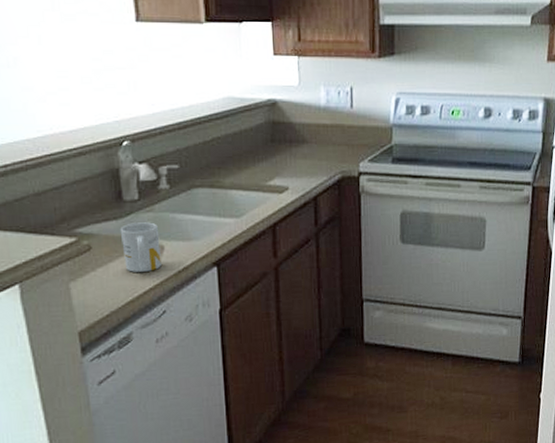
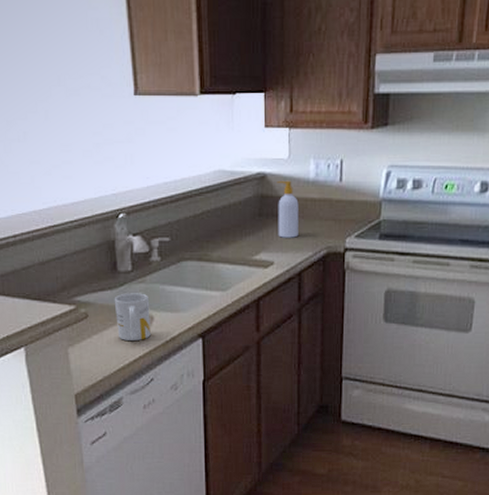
soap bottle: none [288,107,312,163] -> present [276,180,299,238]

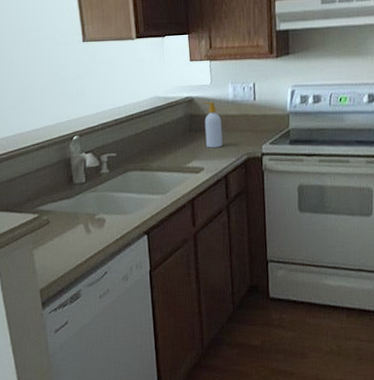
mug: present [114,293,151,340] -> none [71,200,103,241]

